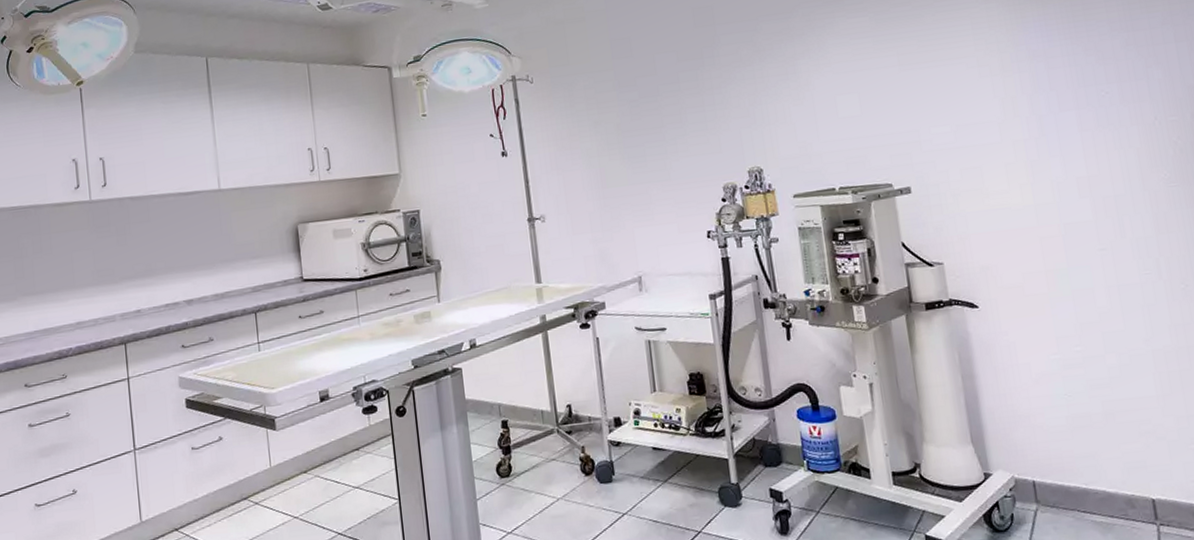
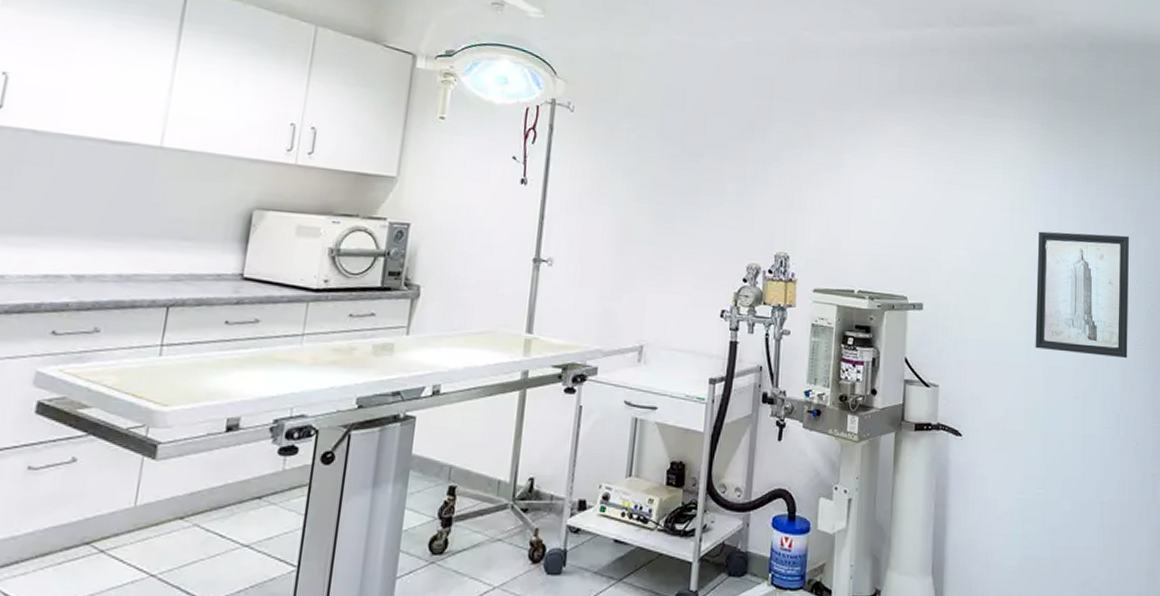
wall art: none [1027,71,1158,208] -> present [1035,231,1129,359]

